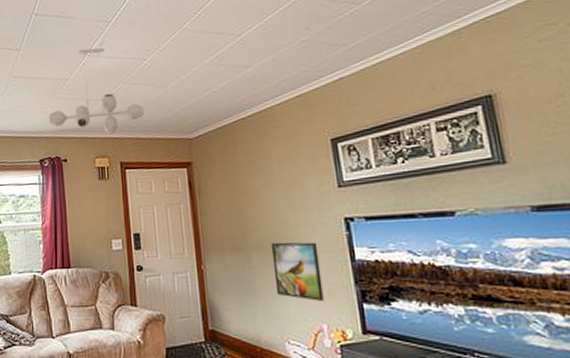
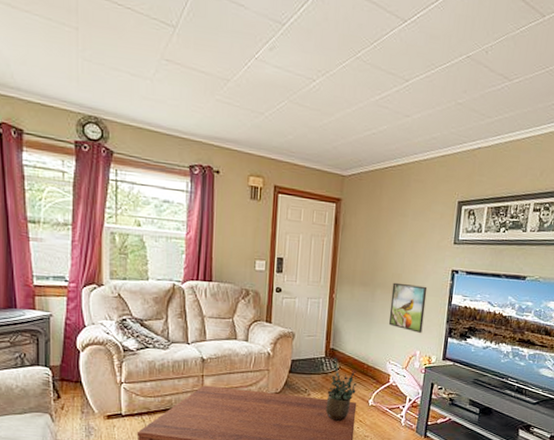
ceiling light fixture: present [49,47,144,134] -> none [204,48,305,154]

